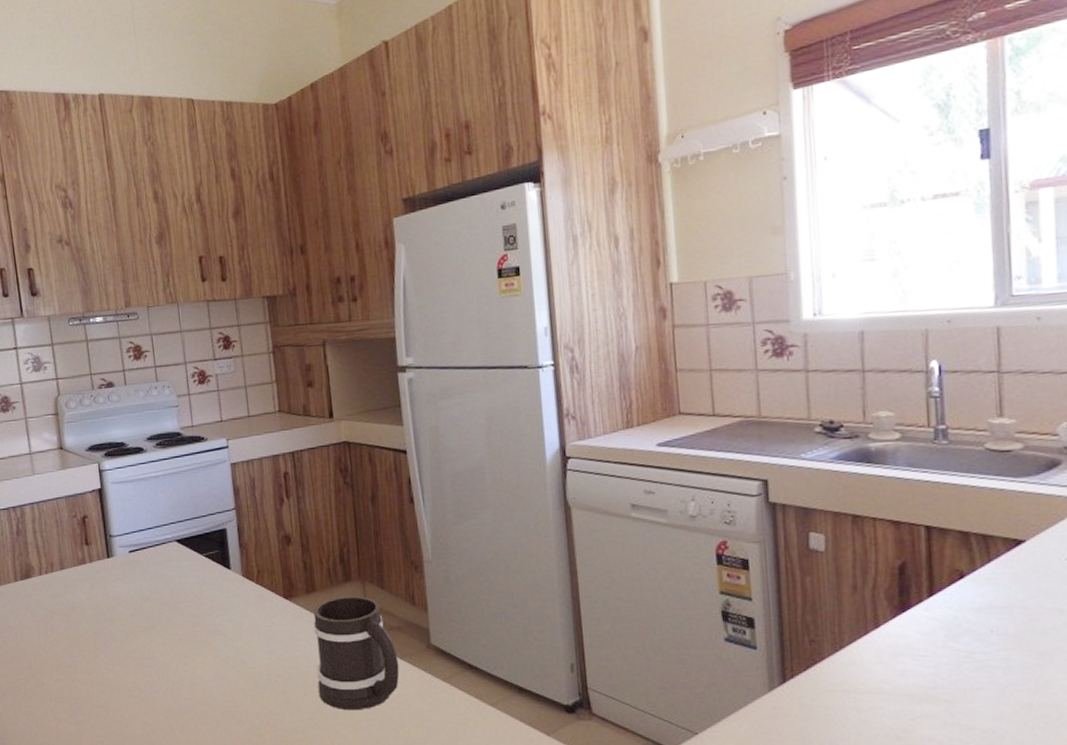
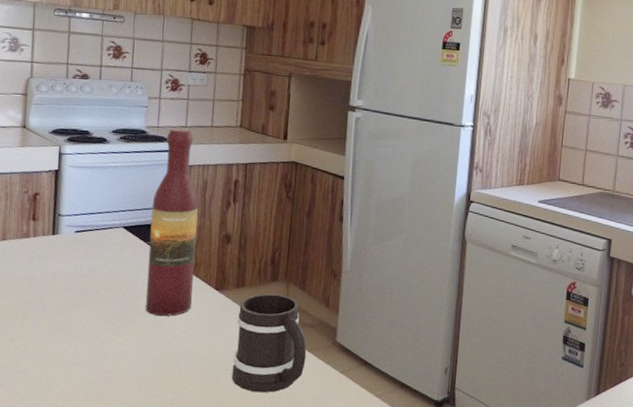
wine bottle: none [200,423,262,633] -> present [145,128,199,316]

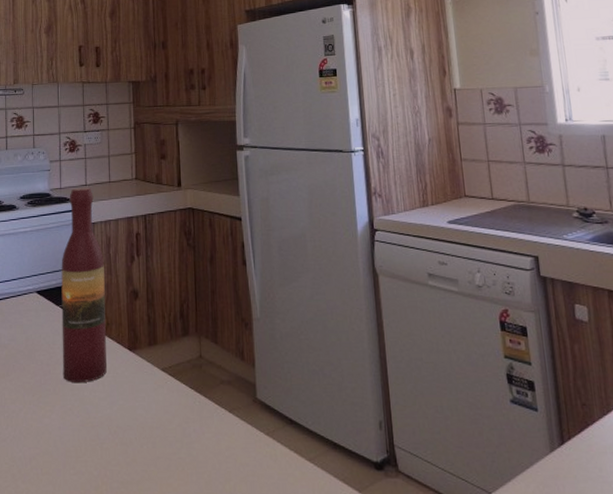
mug: present [232,293,307,393] -> none [153,349,228,463]

